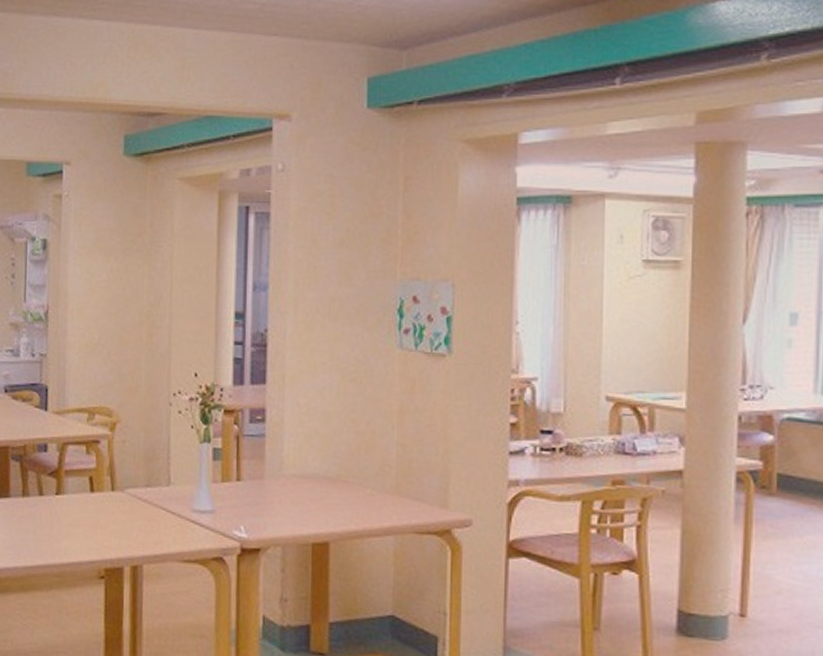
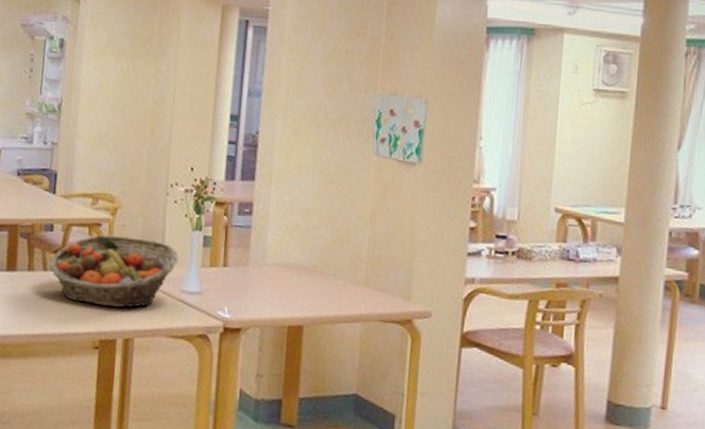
fruit basket: none [44,453,187,532] -> present [48,235,179,308]

